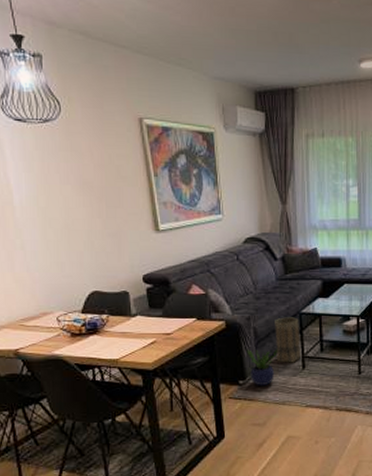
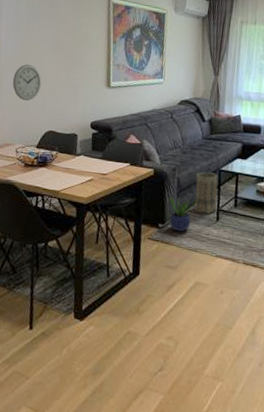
wall clock: none [36,214,73,259] -> present [12,64,42,101]

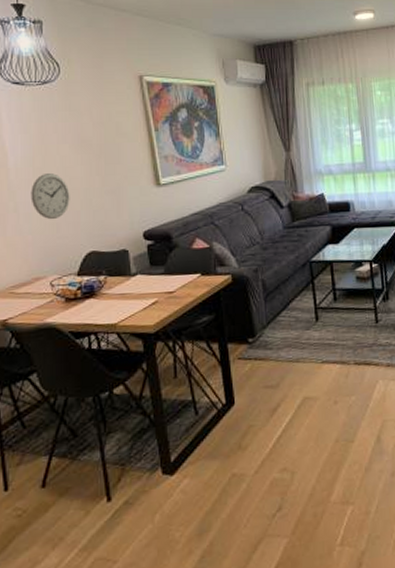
potted plant: present [168,195,196,232] -> none [254,300,288,344]
basket: present [194,172,218,214] -> none [284,266,314,316]

